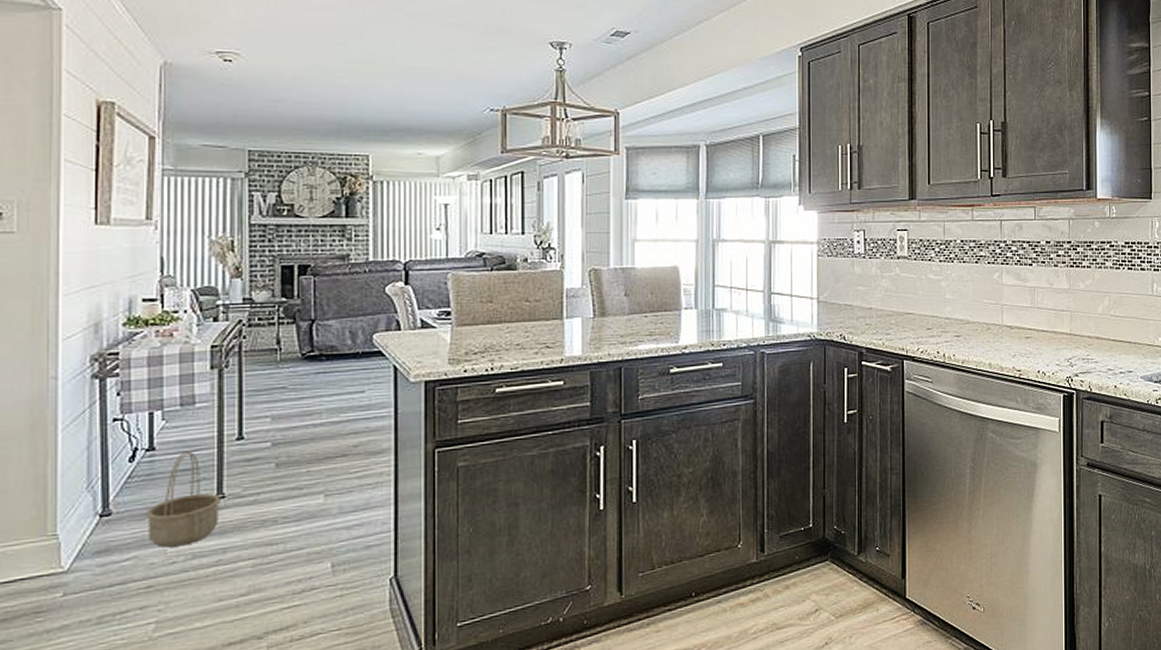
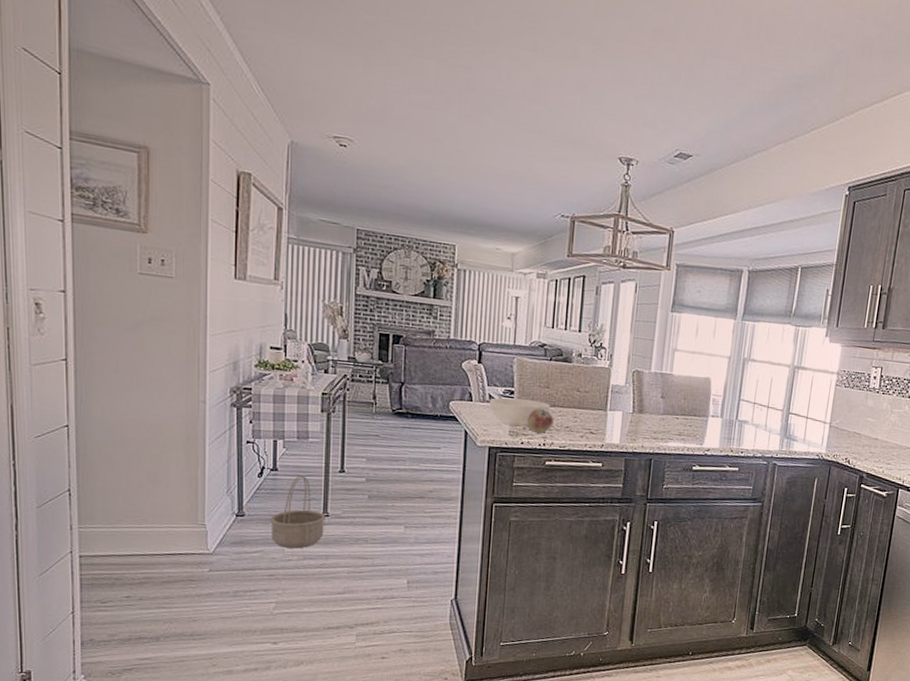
bowl: none [421,319,496,353] -> present [489,397,551,427]
fruit: none [470,328,501,356] -> present [527,409,554,433]

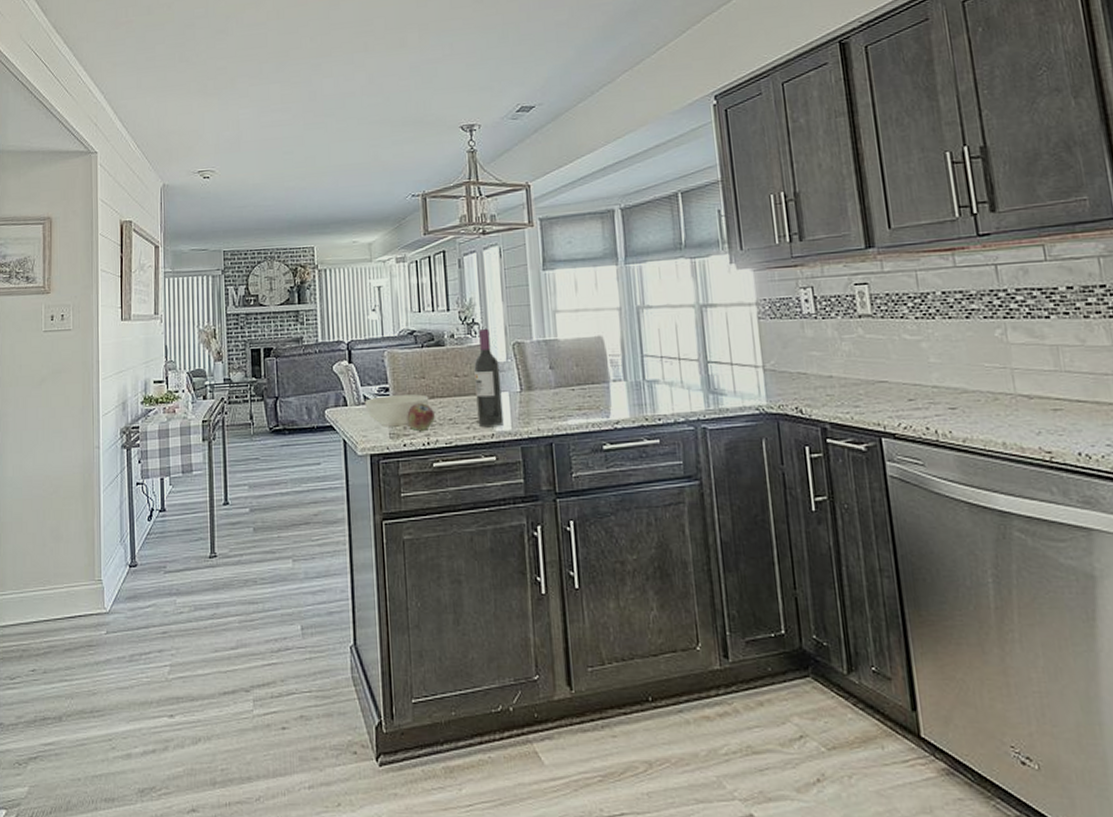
basket: present [270,475,326,549] -> none [161,513,214,598]
wine bottle: none [591,354,618,440] -> present [474,329,504,428]

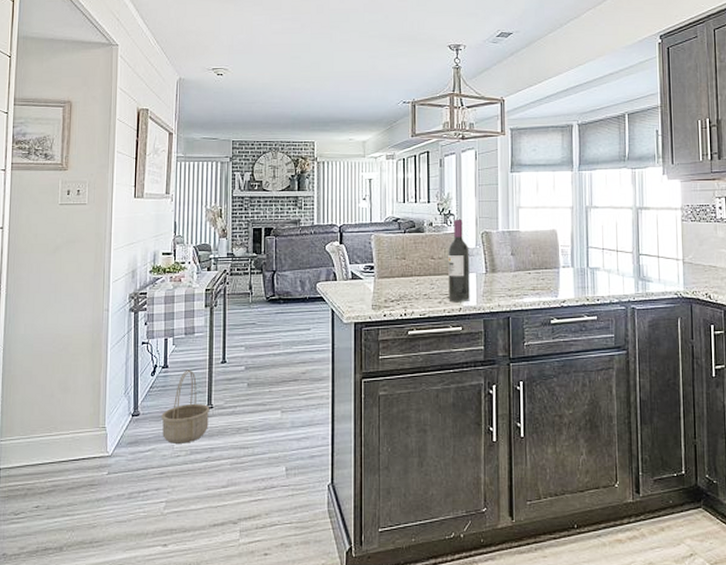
basket: none [161,513,214,598] -> present [161,369,210,444]
bowl: present [364,394,429,427] -> none [352,273,408,300]
fruit: present [407,403,435,431] -> none [388,280,412,303]

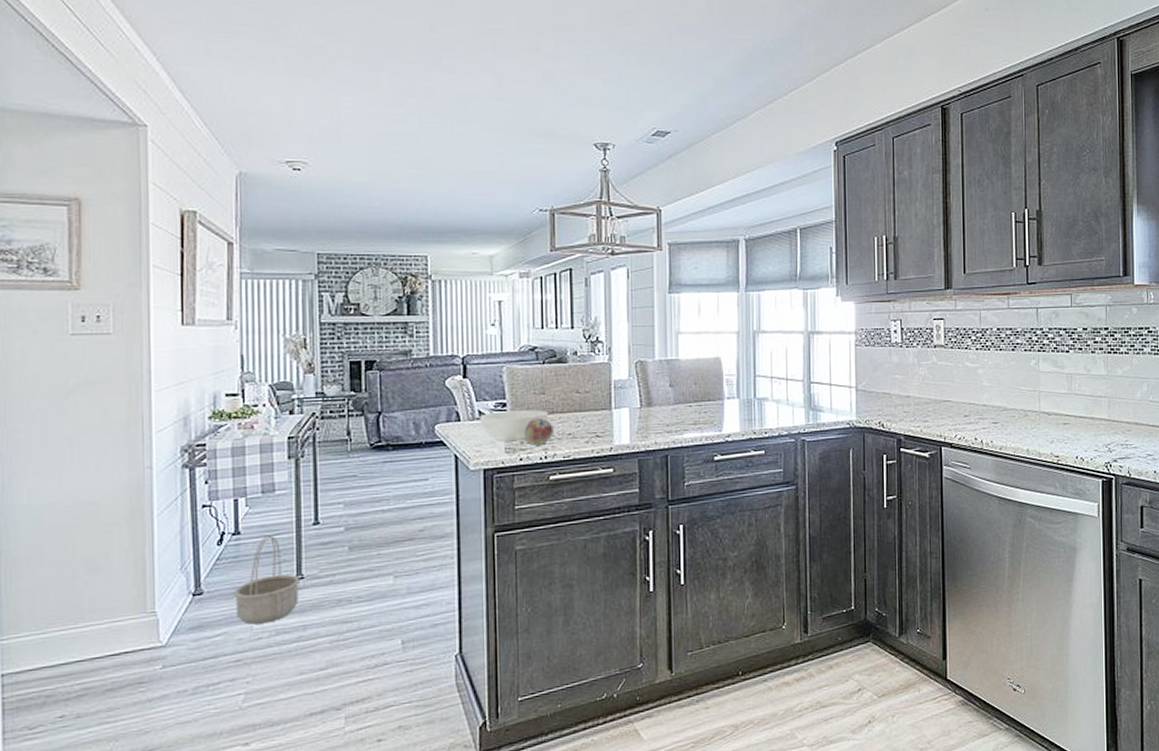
bowl: none [352,273,408,300] -> present [479,410,549,442]
fruit: none [388,280,412,303] -> present [524,418,554,445]
wine bottle: present [448,220,470,303] -> none [596,348,622,442]

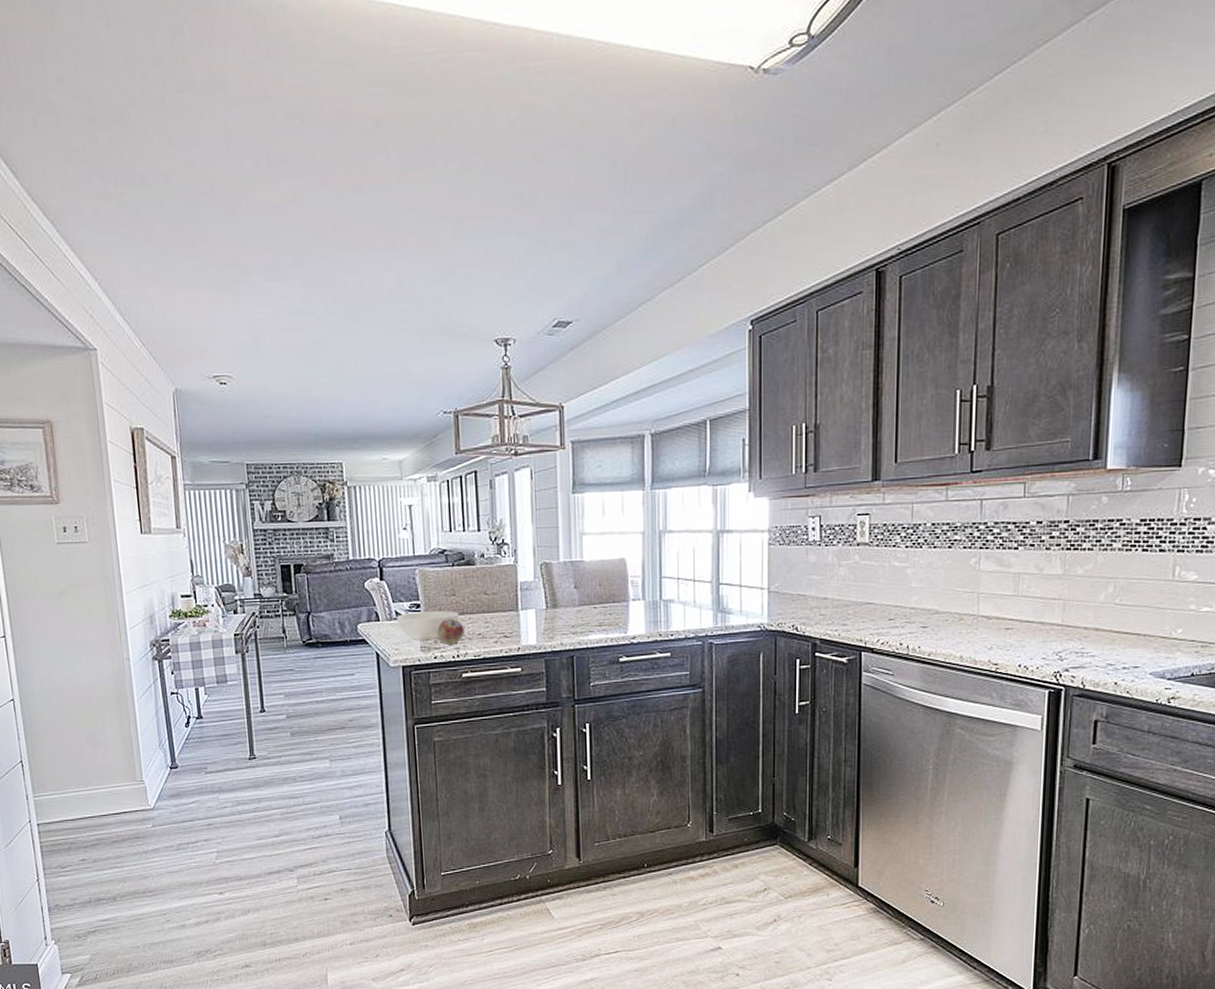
basket: present [234,535,300,625] -> none [201,720,253,795]

